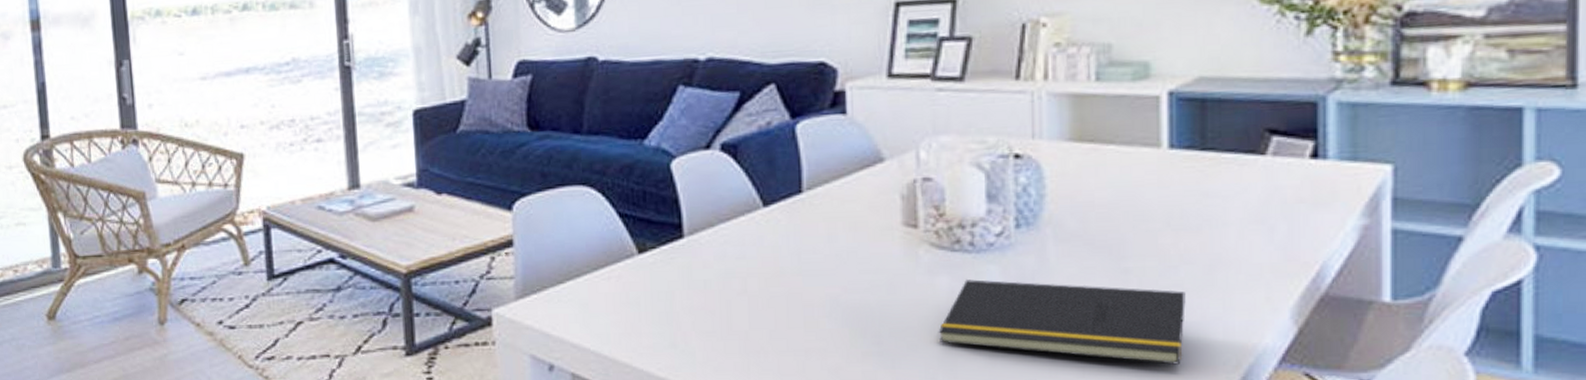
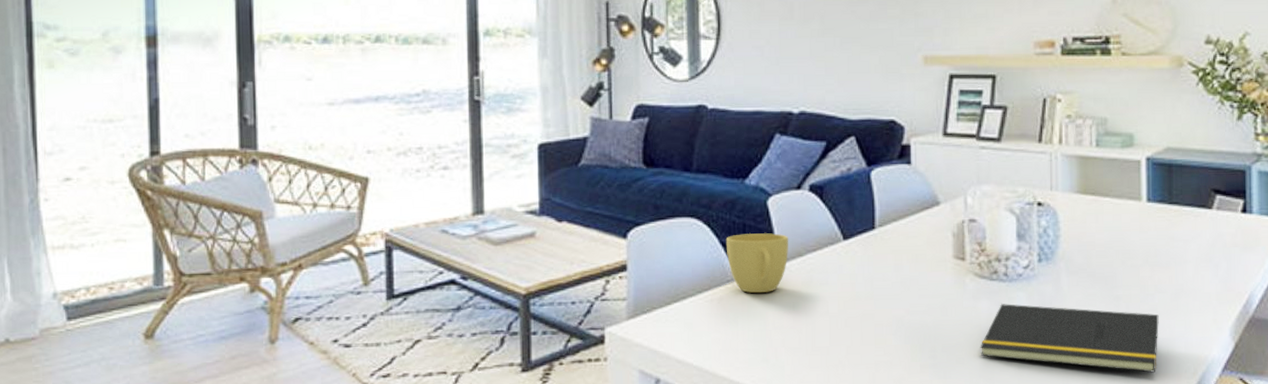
cup: none [623,201,698,269] -> present [725,233,789,293]

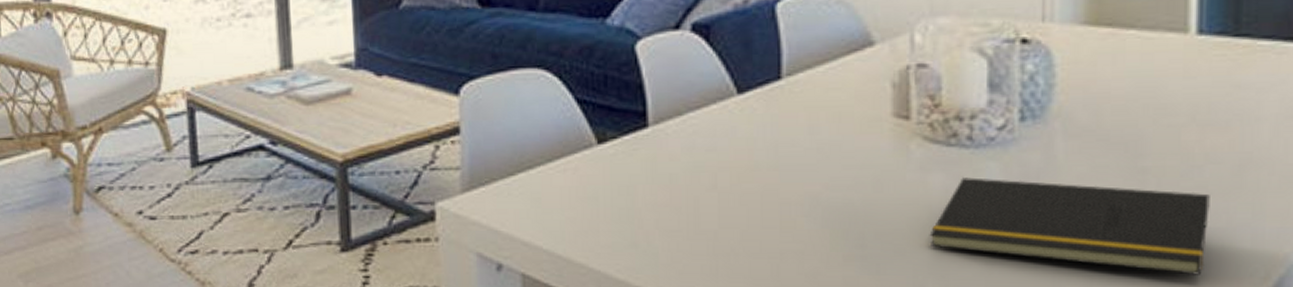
cup: present [725,233,789,293] -> none [582,86,665,161]

